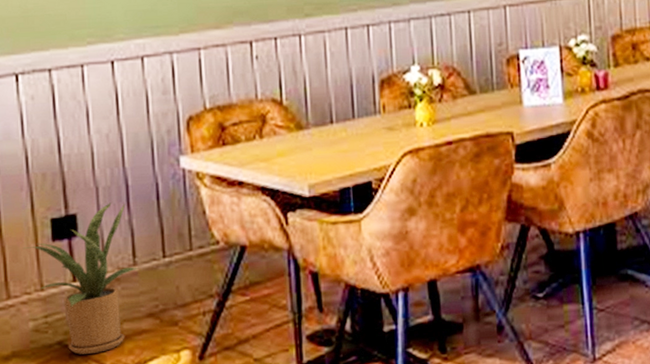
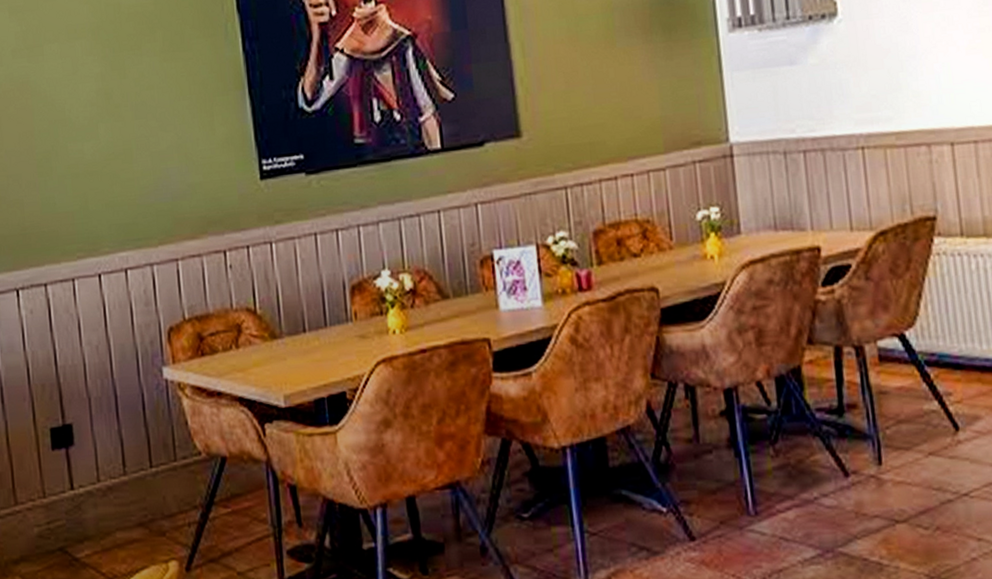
house plant: present [22,202,139,355] -> none [27,413,129,561]

